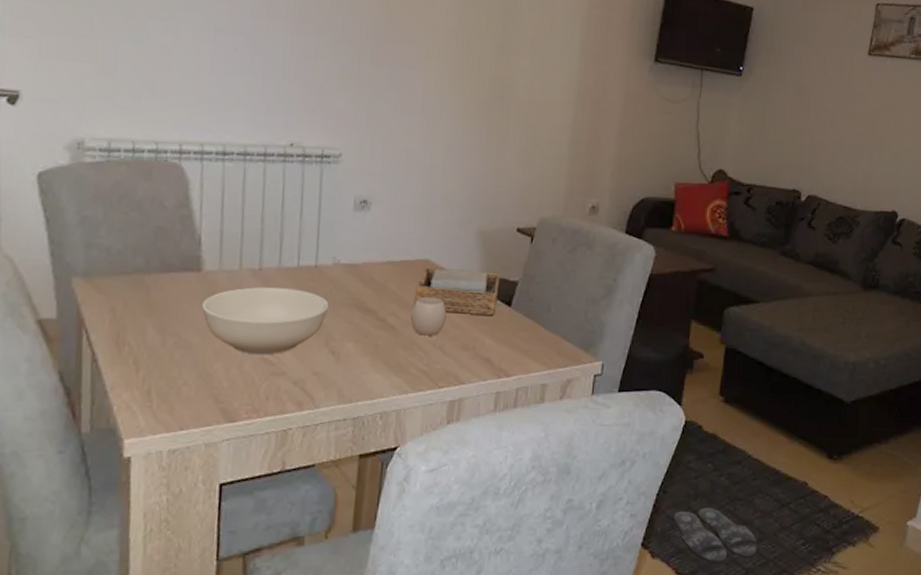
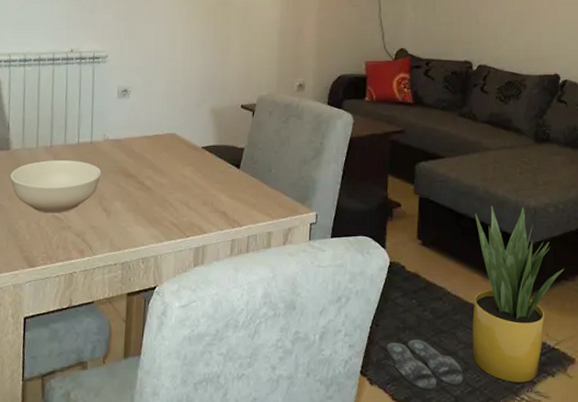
cup: present [410,296,447,336] -> none [162,163,190,194]
napkin holder: present [414,267,500,316] -> none [165,140,230,177]
planter: none [768,359,879,553] -> present [472,205,565,383]

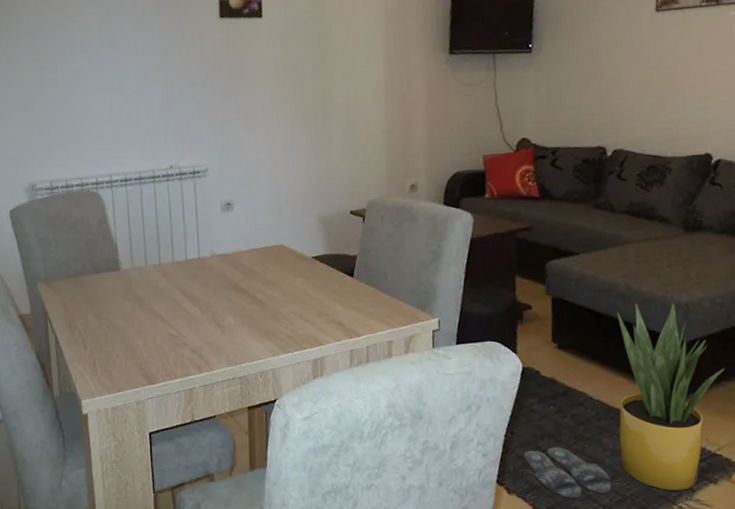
bowl: present [10,160,102,213] -> none [122,277,212,331]

